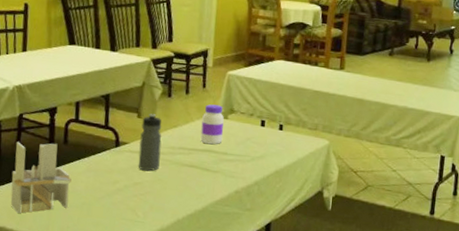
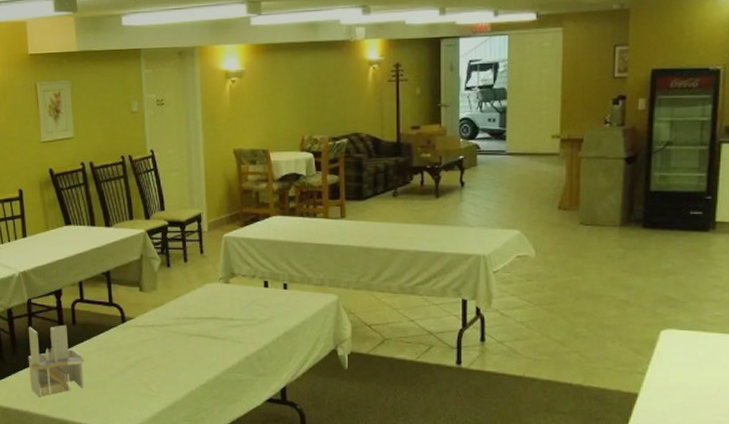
water bottle: present [138,113,162,171] -> none [144,286,167,345]
jar: present [200,104,224,144] -> none [204,270,227,310]

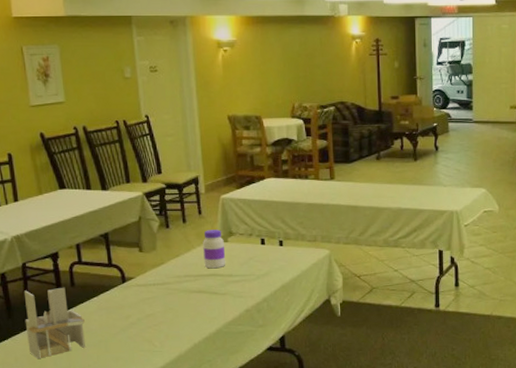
jar: none [204,270,227,310] -> present [203,230,226,268]

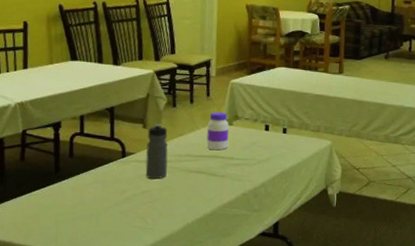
utensil holder: present [23,287,85,359] -> none [16,157,79,227]
water bottle: none [144,246,168,302] -> present [145,124,168,180]

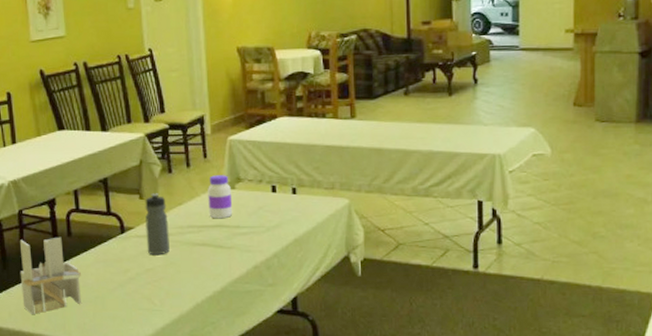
utensil holder: none [16,157,79,227] -> present [19,237,81,314]

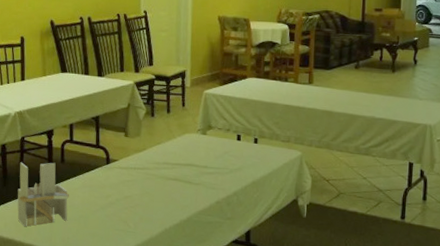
water bottle: present [145,193,170,256] -> none [127,132,148,186]
jar: present [208,175,233,218] -> none [182,122,203,159]

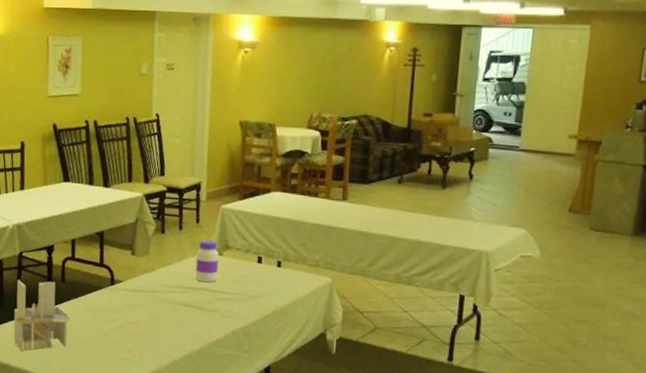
jar: none [182,122,203,159] -> present [195,240,219,282]

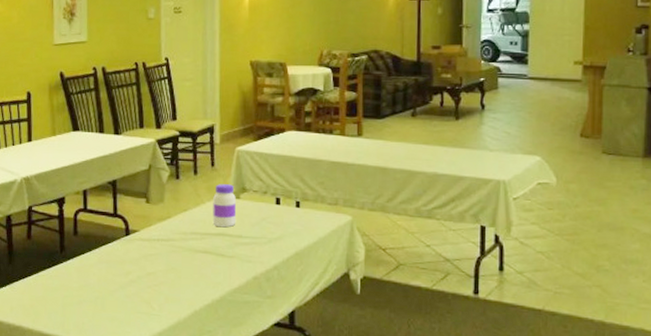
utensil holder: present [13,280,70,351] -> none [24,235,84,310]

